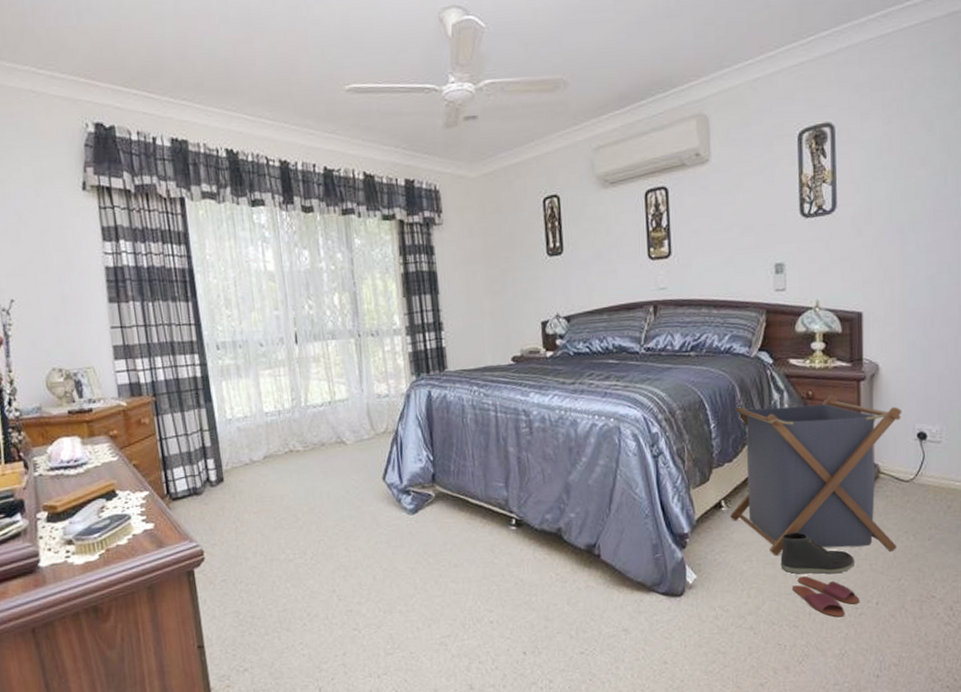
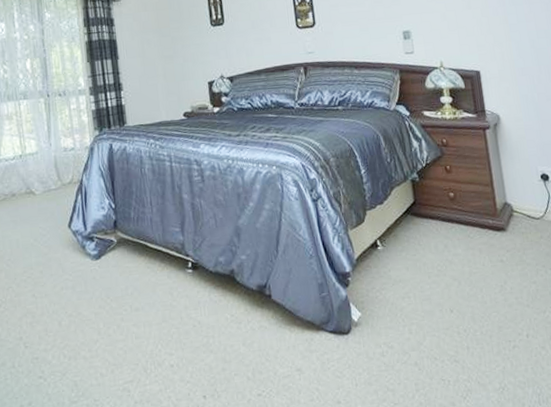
laundry basket: present [730,394,902,555] -> none [379,141,538,291]
sneaker: present [780,531,854,574] -> none [434,268,502,309]
slippers: present [791,576,860,617] -> none [448,311,512,351]

